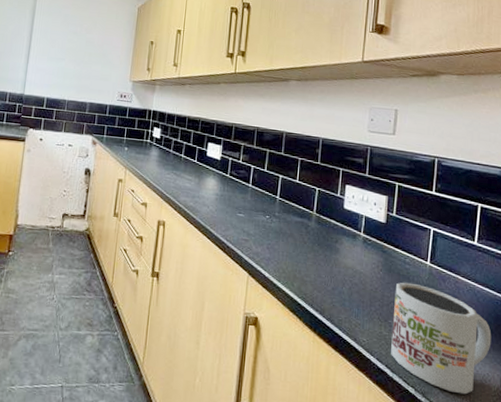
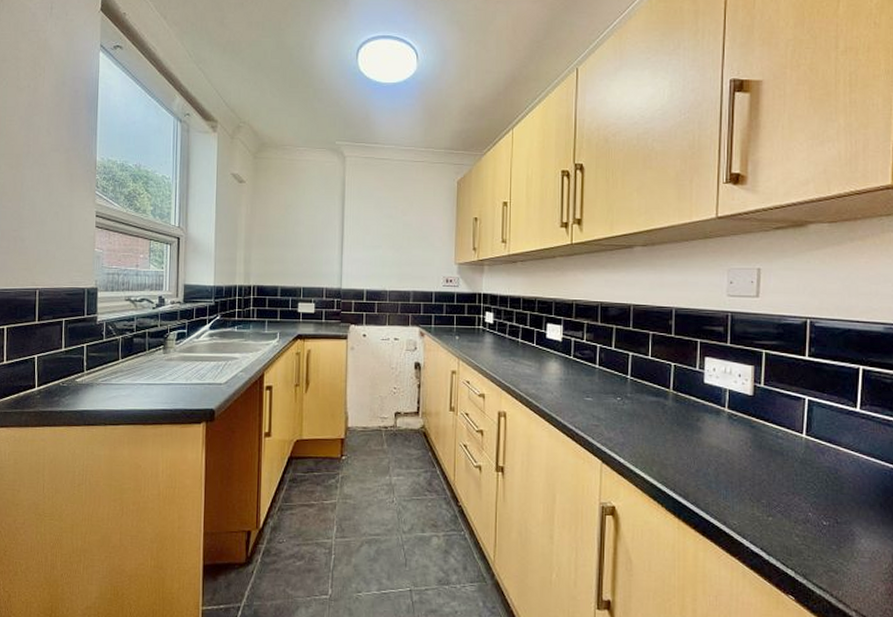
mug: present [391,282,492,395] -> none [766,458,880,574]

